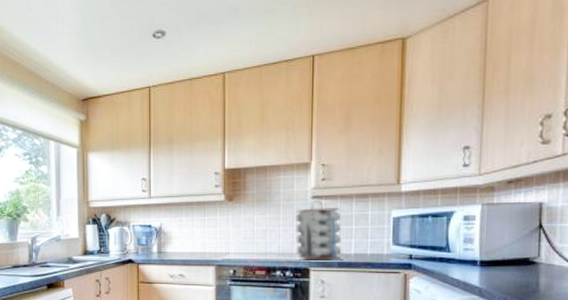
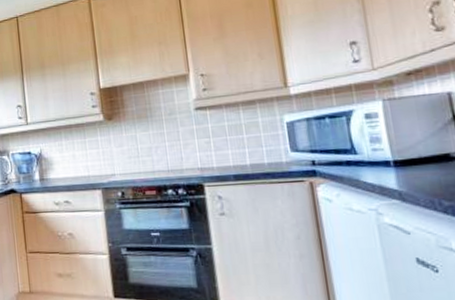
spice rack: present [294,199,342,262] -> none [179,111,236,177]

